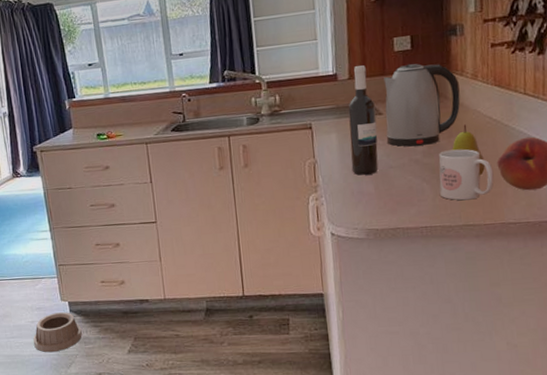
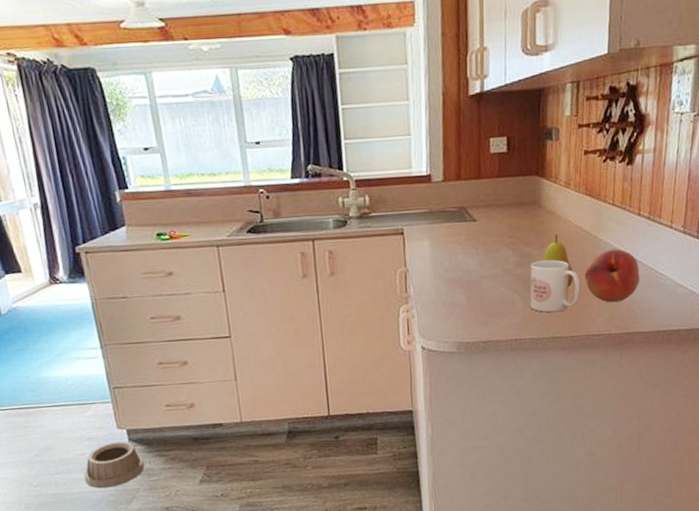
wine bottle: present [348,65,379,175] -> none [441,167,471,286]
kettle: present [384,63,461,147] -> none [479,167,553,256]

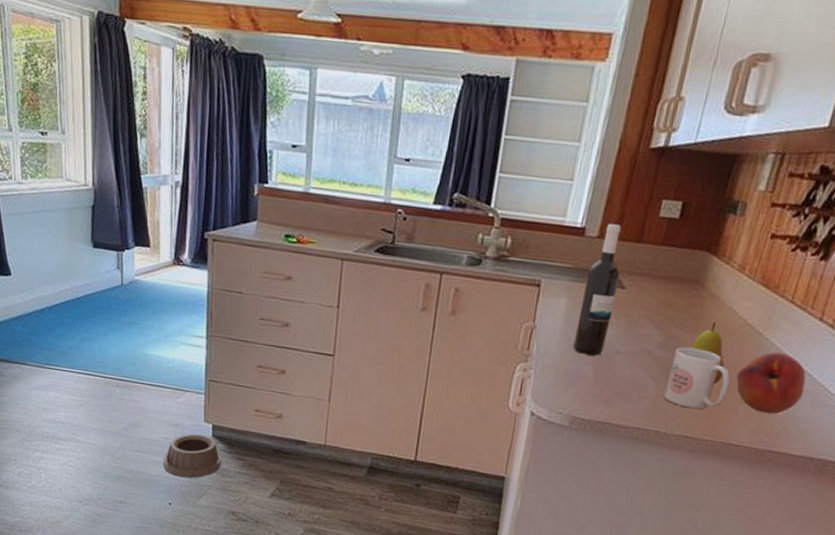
wine bottle: none [441,167,471,286] -> present [573,224,621,356]

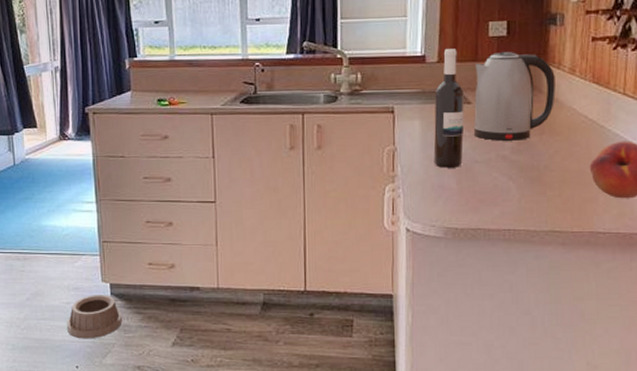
kettle: none [621,235,723,336] -> present [473,51,556,141]
mug: present [664,346,731,409] -> none [526,148,585,204]
fruit: present [691,322,725,385] -> none [543,122,576,179]

